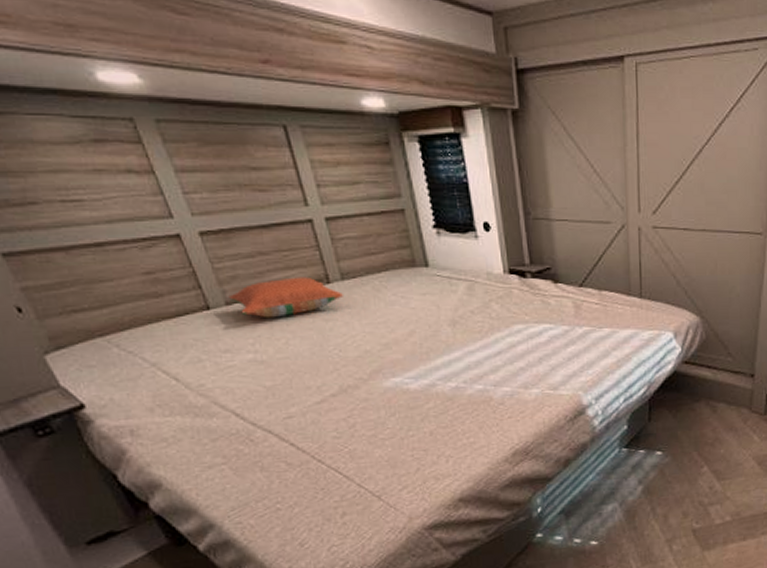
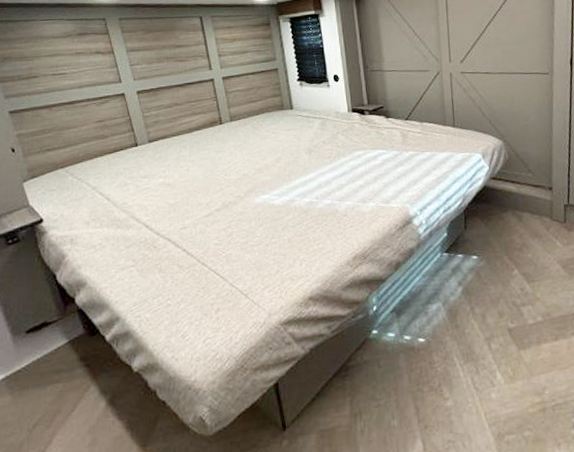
pillow: present [229,277,344,318] -> none [151,120,232,152]

